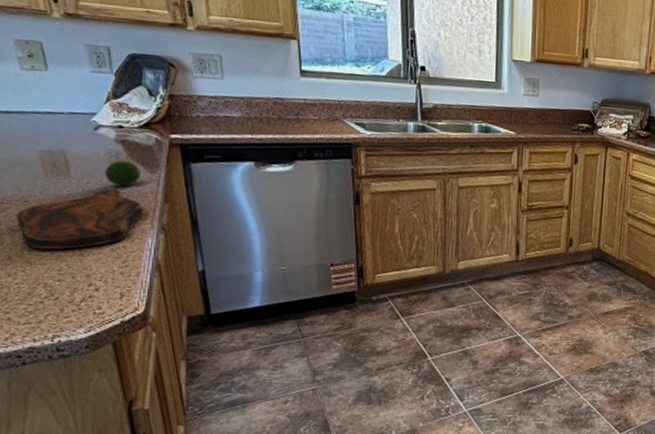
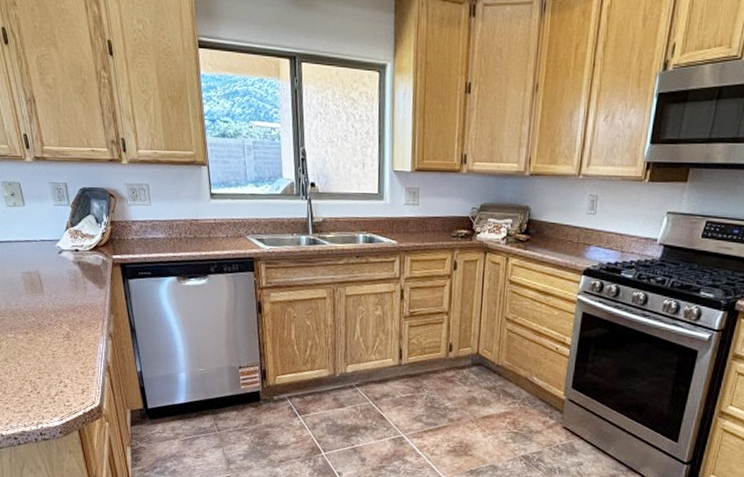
cutting board: present [16,189,144,250] -> none [9,303,96,354]
fruit: present [105,160,141,186] -> none [67,279,93,300]

